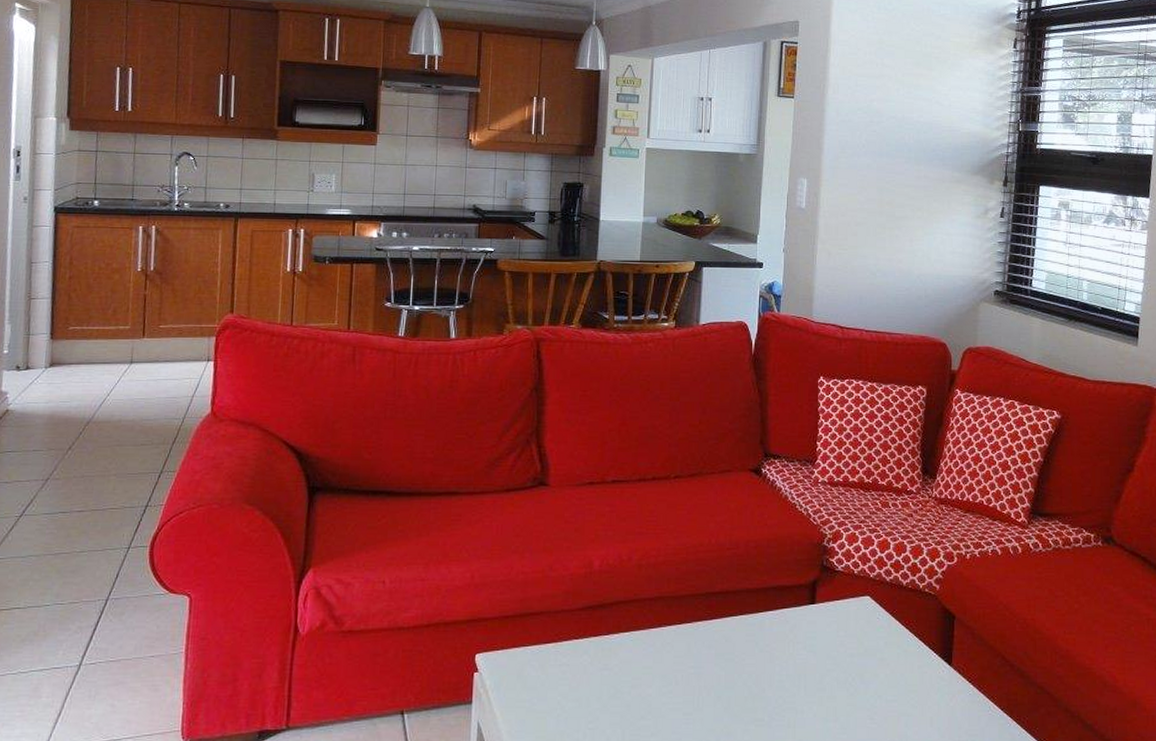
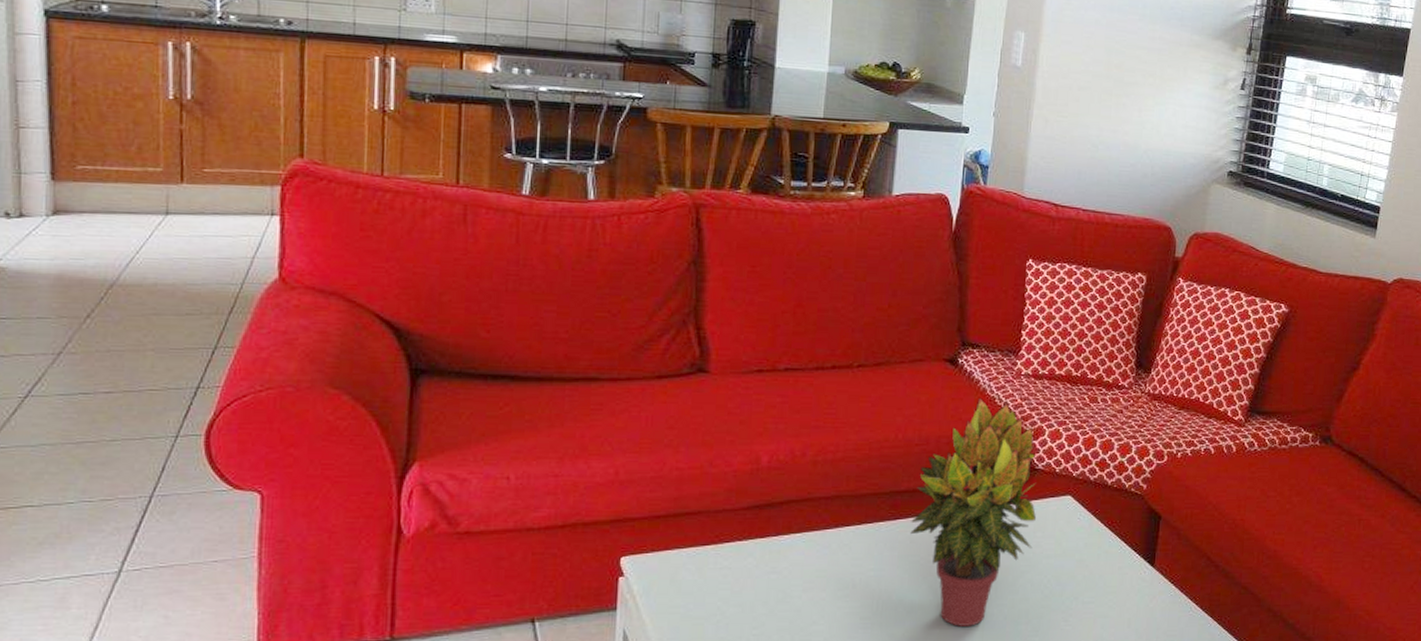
potted plant: none [725,504,838,723] -> present [910,397,1036,626]

